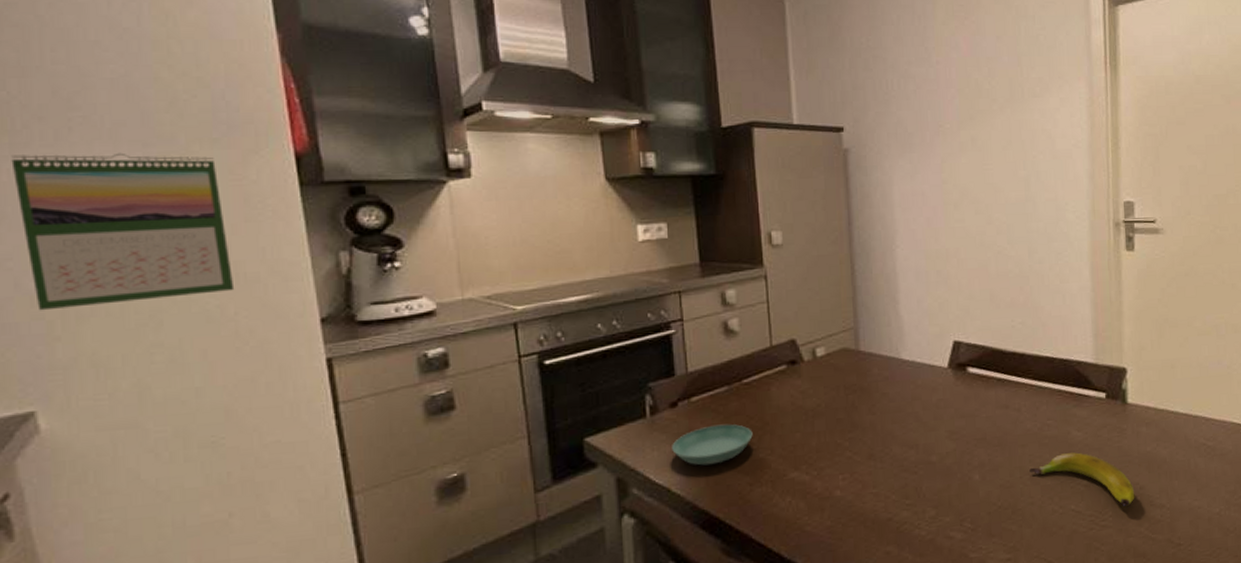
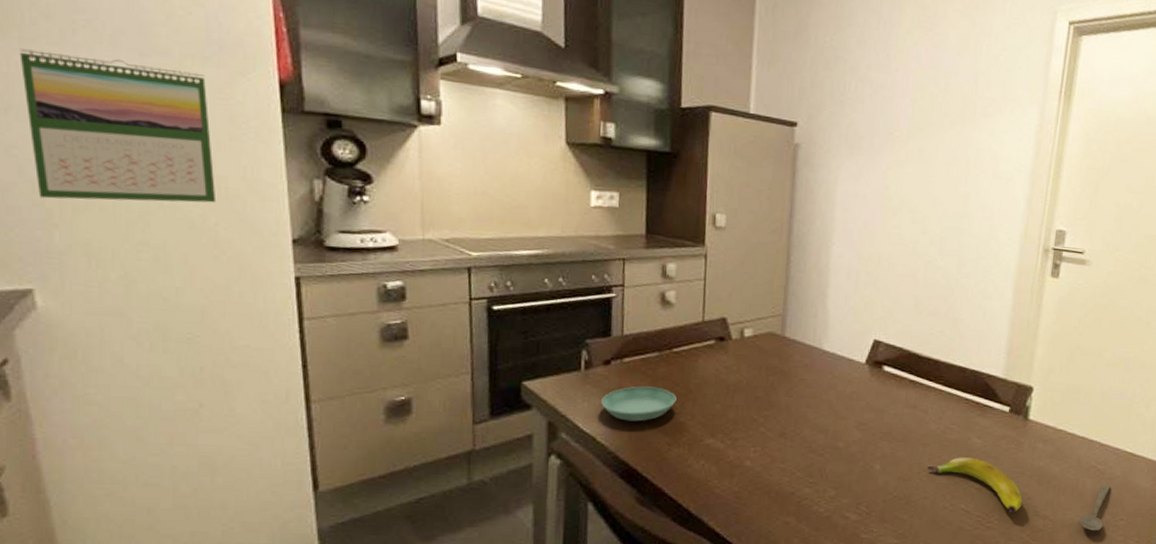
spoon: none [1199,461,1225,514] -> present [1080,484,1111,531]

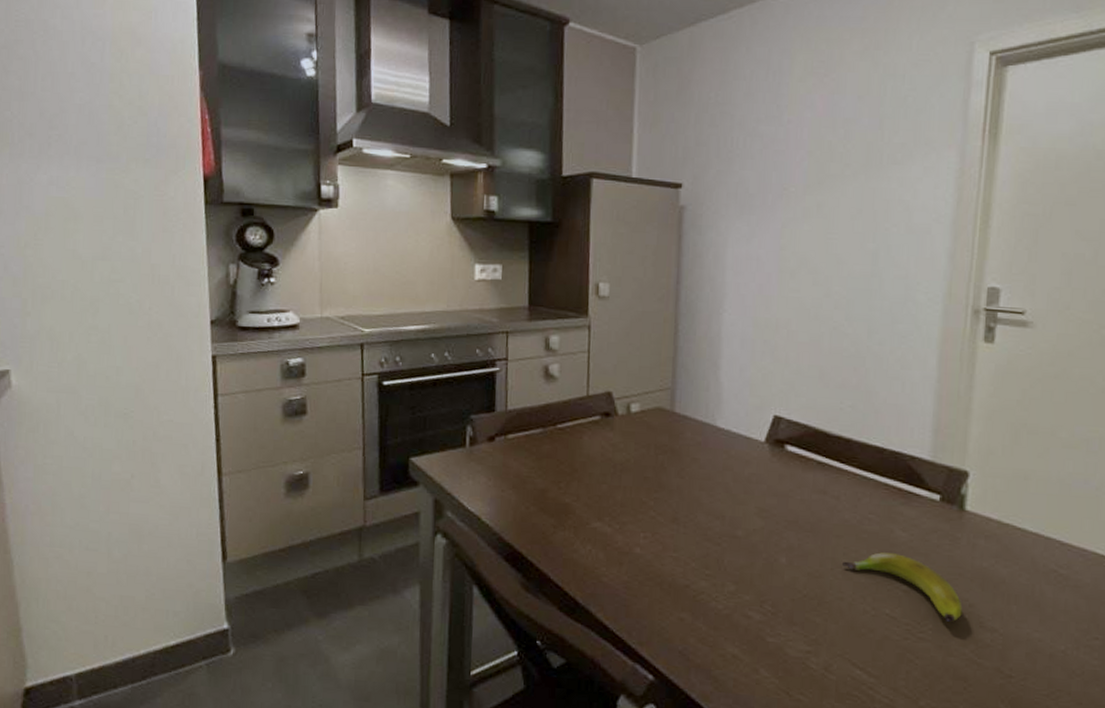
calendar: present [19,48,217,203] -> none [9,163,151,290]
saucer: present [601,386,677,422] -> none [486,464,562,502]
spoon: present [1080,484,1111,531] -> none [1040,593,1079,651]

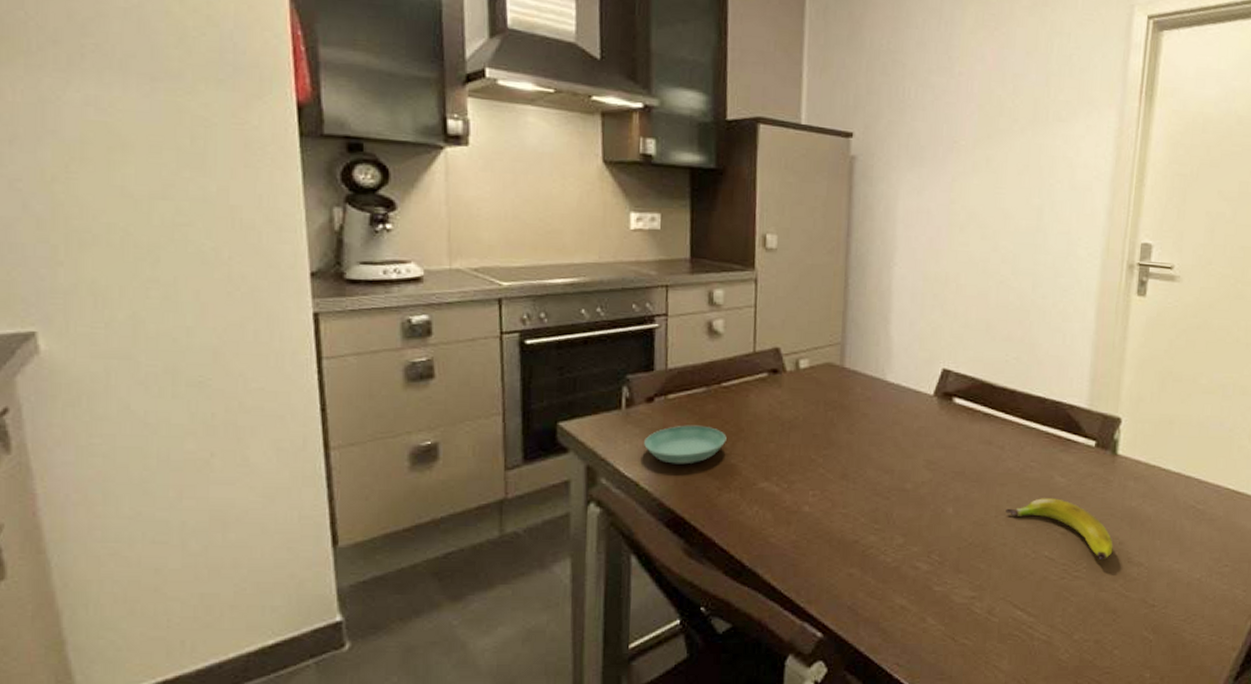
saucer: none [486,464,562,502] -> present [644,425,727,465]

